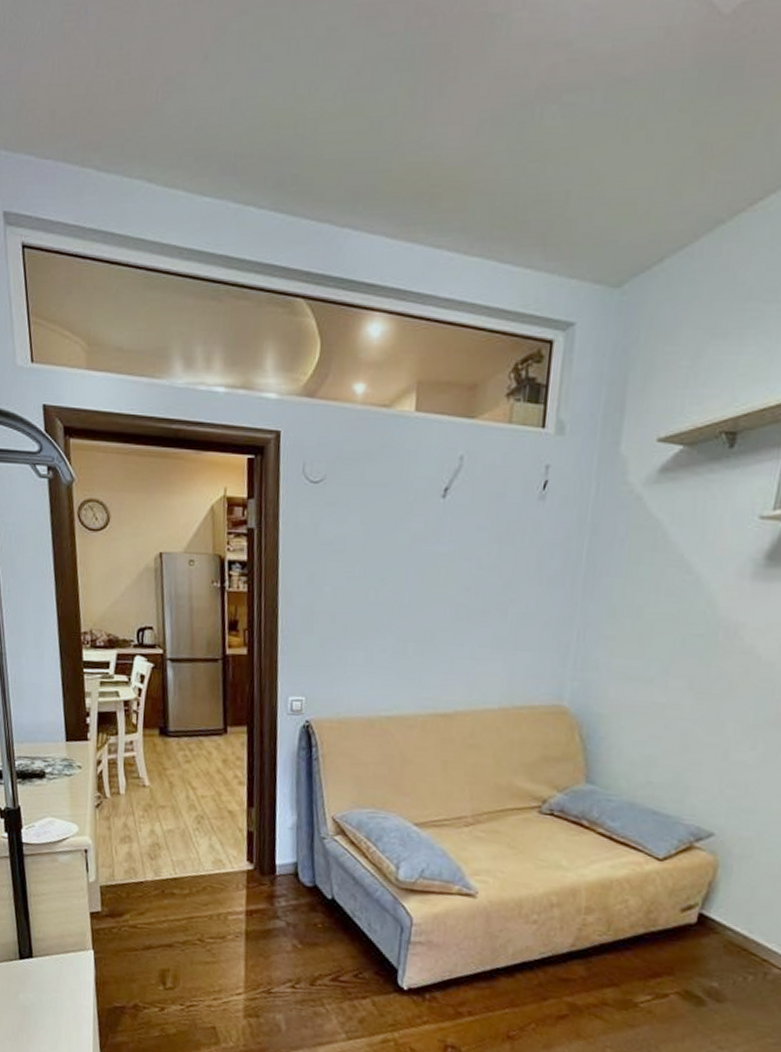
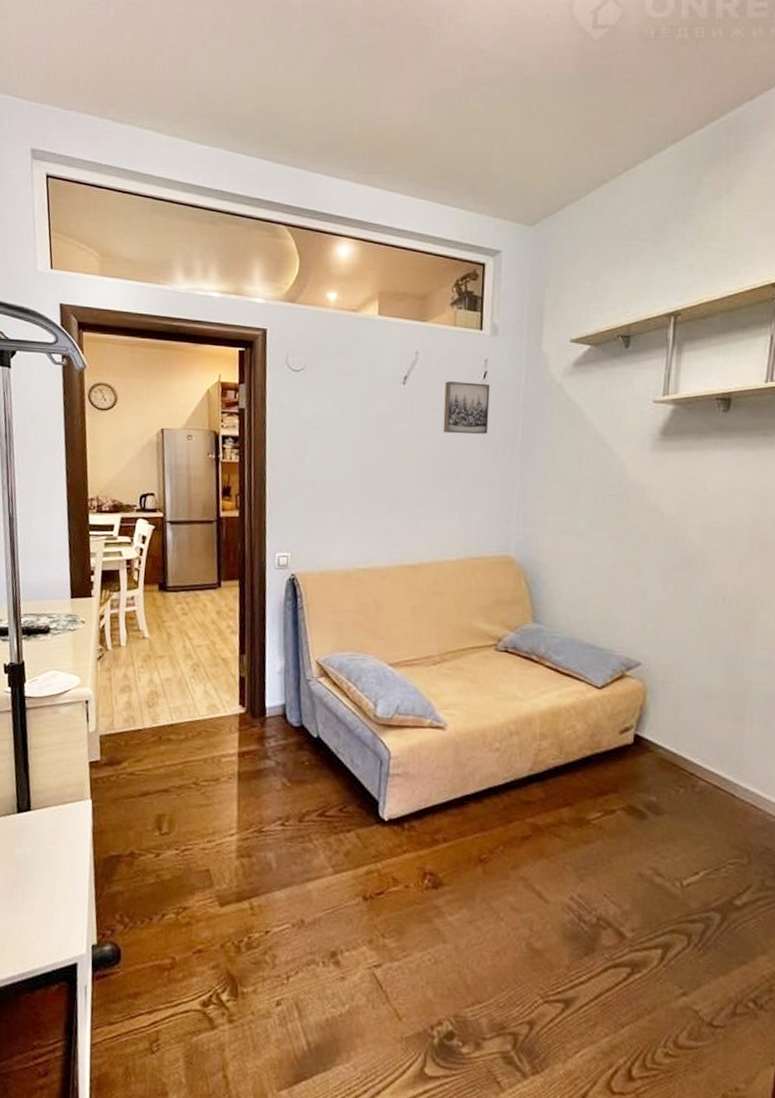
wall art: none [489,493,551,560] -> present [443,381,491,435]

